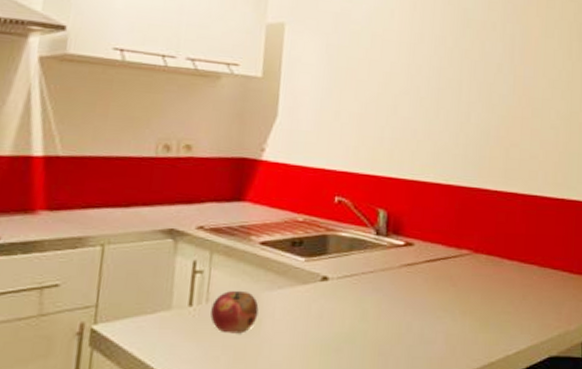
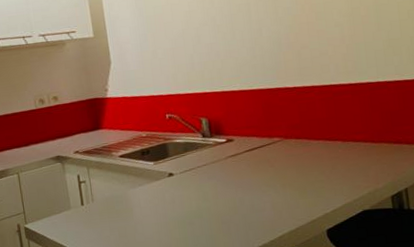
fruit: present [210,290,259,334] -> none [96,190,129,221]

